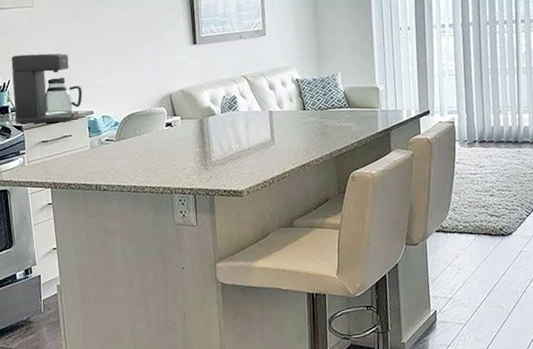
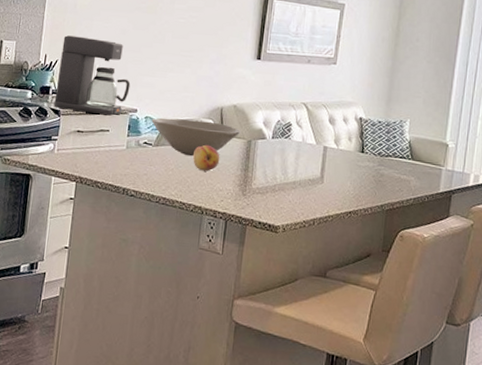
bowl: none [108,109,192,144] -> present [151,117,241,156]
fruit: none [153,130,178,155] -> present [193,144,220,172]

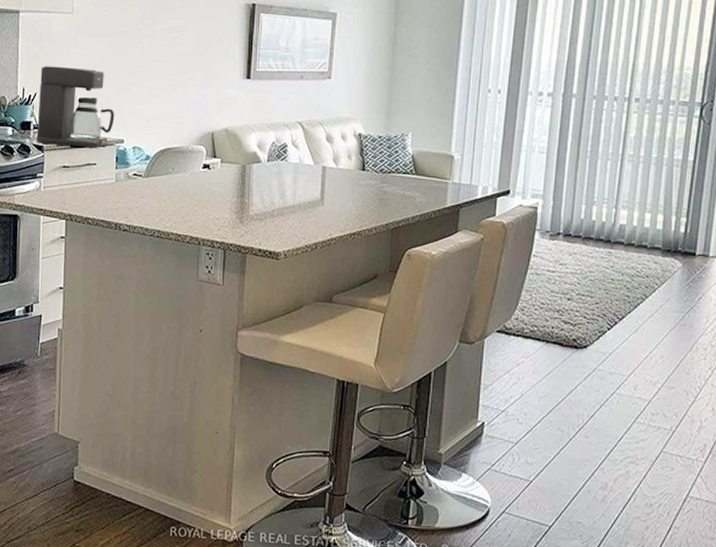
bowl: present [151,117,241,156] -> none [140,147,234,185]
fruit: present [193,144,220,172] -> none [186,172,214,200]

